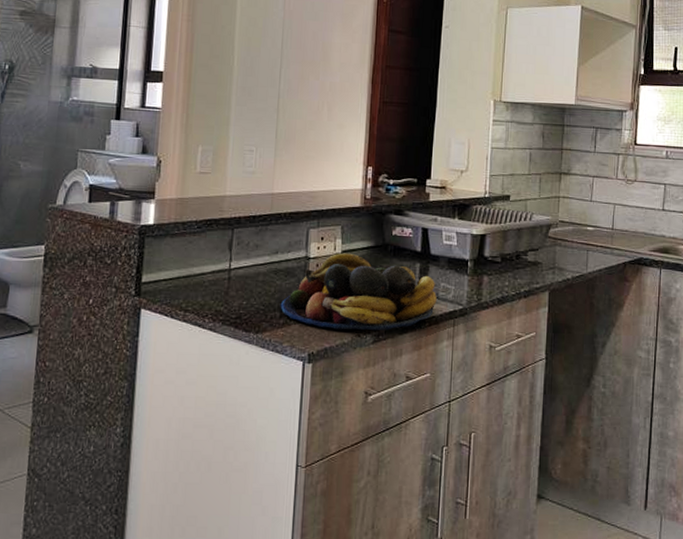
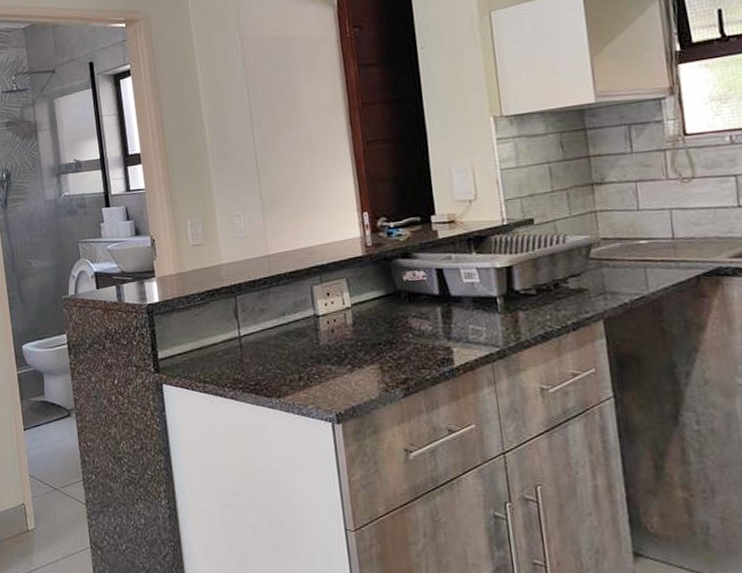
fruit bowl: present [280,253,437,331] -> none [297,305,468,387]

